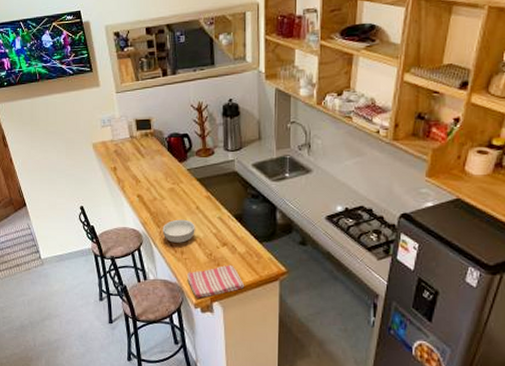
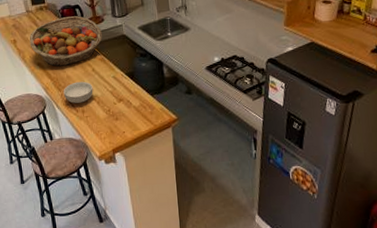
fruit basket: none [131,146,211,200] -> present [29,16,102,67]
dish towel: present [187,264,245,299] -> none [90,117,142,151]

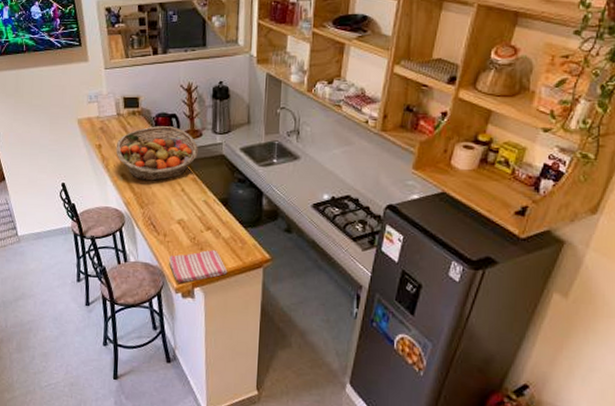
cereal bowl: present [63,81,93,103] -> none [145,200,180,225]
dish towel: none [90,117,142,151] -> present [169,249,228,283]

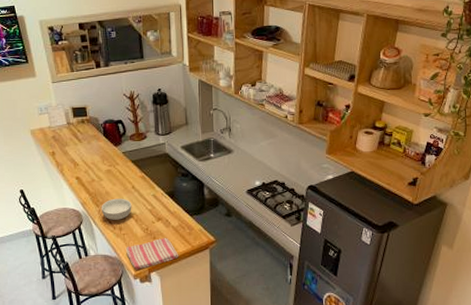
fruit basket: present [116,126,198,181] -> none [69,131,144,182]
cereal bowl: none [145,200,180,225] -> present [101,198,132,220]

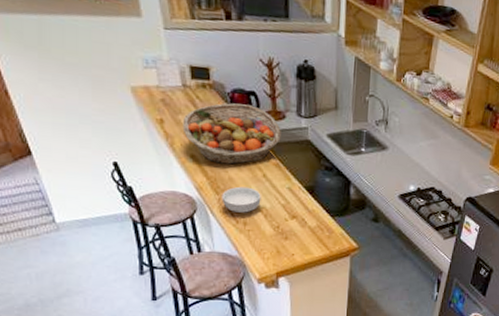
fruit basket: none [69,131,144,182] -> present [182,103,281,165]
dish towel: present [126,237,179,270] -> none [250,238,314,273]

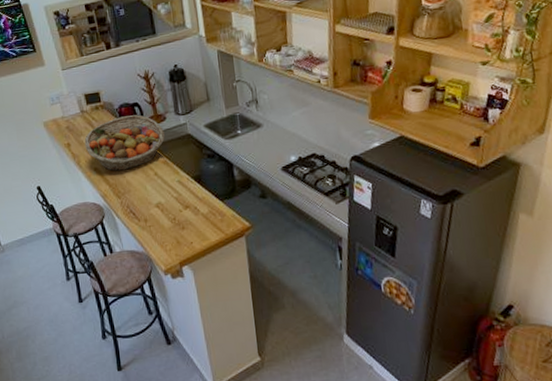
cereal bowl: present [221,186,261,213] -> none [123,187,156,212]

